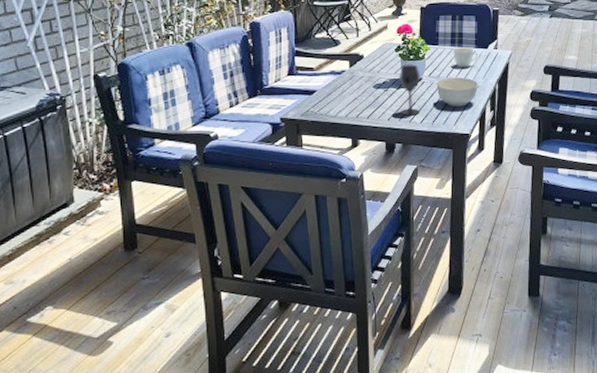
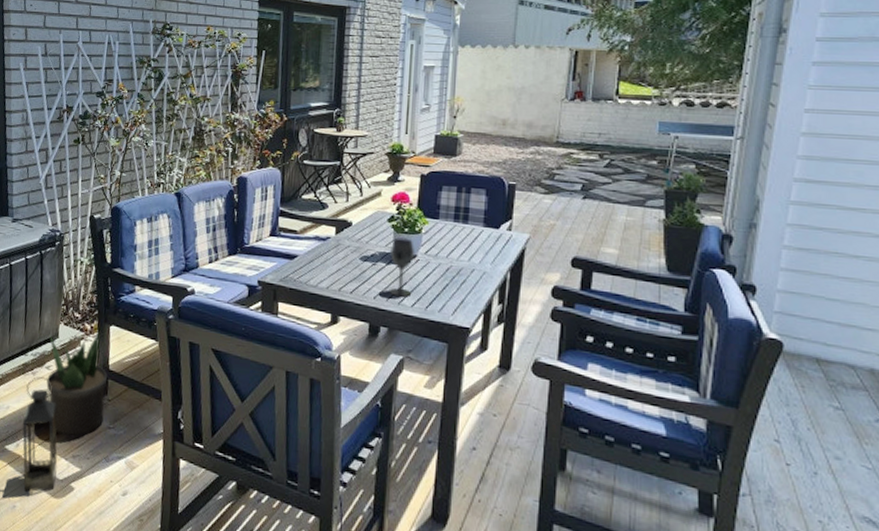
lantern: none [44,244,92,358] -> present [22,376,58,492]
planter: none [62,189,136,295] -> present [46,331,107,436]
bowl: present [436,77,478,107] -> none [433,258,484,294]
cup: present [453,47,478,67] -> none [456,224,487,248]

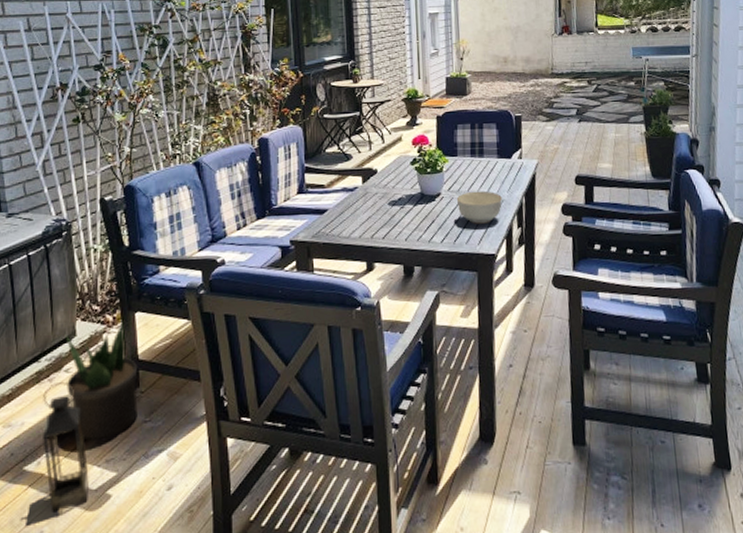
wine glass: present [390,237,414,297] -> none [416,178,440,235]
bowl: none [433,258,484,294] -> present [456,191,502,224]

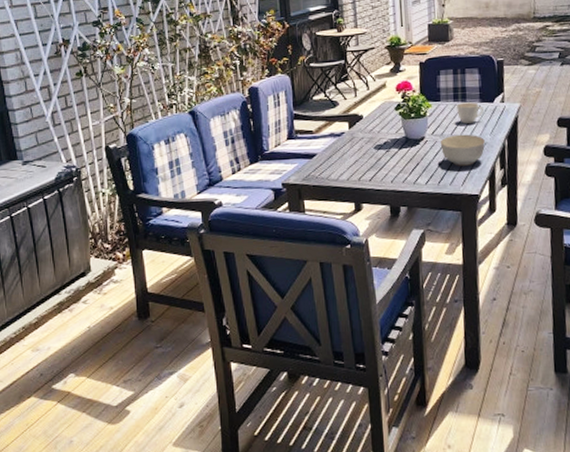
lantern: present [43,382,90,513] -> none [65,312,111,425]
planter: present [64,321,138,441] -> none [80,258,149,364]
cup: none [474,158,501,180] -> present [457,102,484,124]

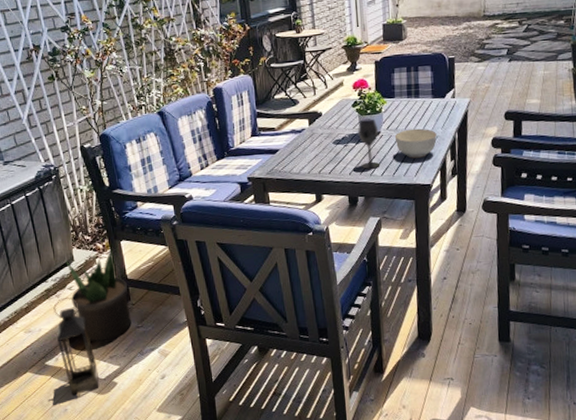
lantern: none [65,312,111,425] -> present [53,297,100,396]
planter: none [80,258,149,364] -> present [64,248,131,342]
wine glass: none [401,123,425,177] -> present [358,118,380,169]
cup: present [457,102,484,124] -> none [410,98,436,119]

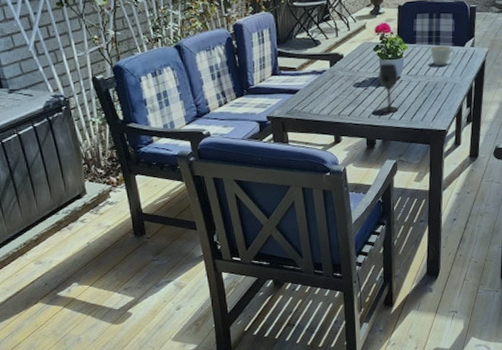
lantern: present [53,297,100,396] -> none [65,230,114,325]
planter: present [64,248,131,342] -> none [76,182,147,274]
bowl: present [394,128,437,158] -> none [414,75,454,104]
cup: none [410,98,436,119] -> present [431,45,455,65]

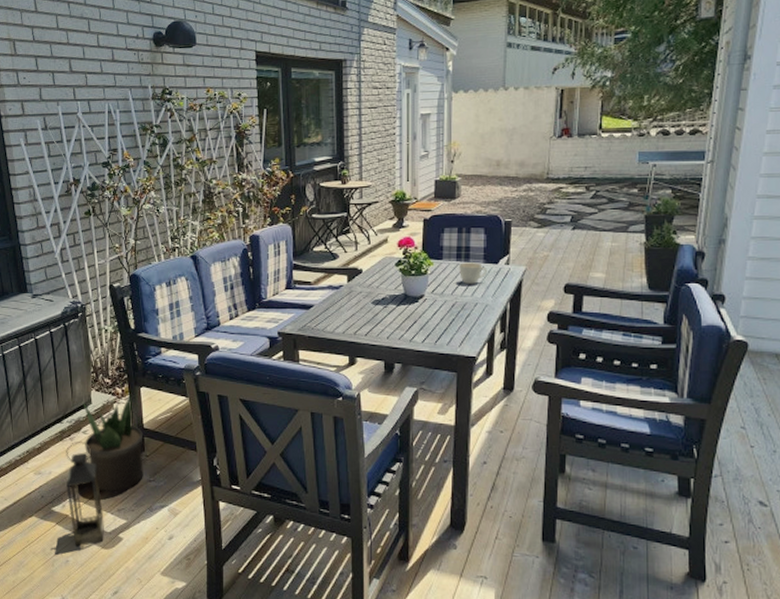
lantern: none [65,230,114,325] -> present [66,442,105,547]
planter: none [76,182,147,274] -> present [82,394,143,492]
wine glass: present [378,63,399,113] -> none [400,280,422,334]

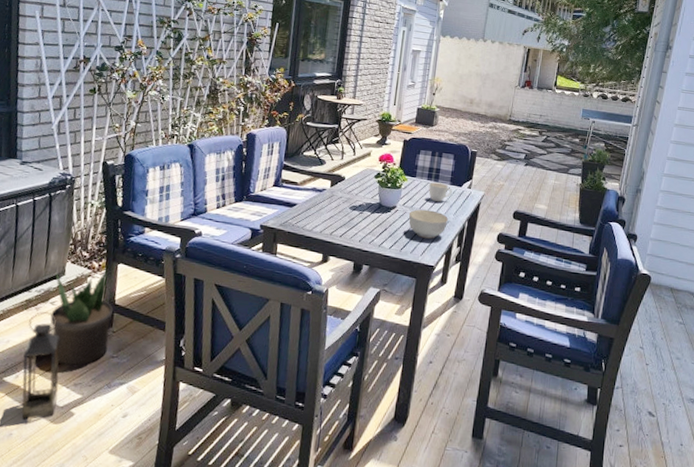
bowl: none [439,295,486,327] -> present [408,209,448,239]

